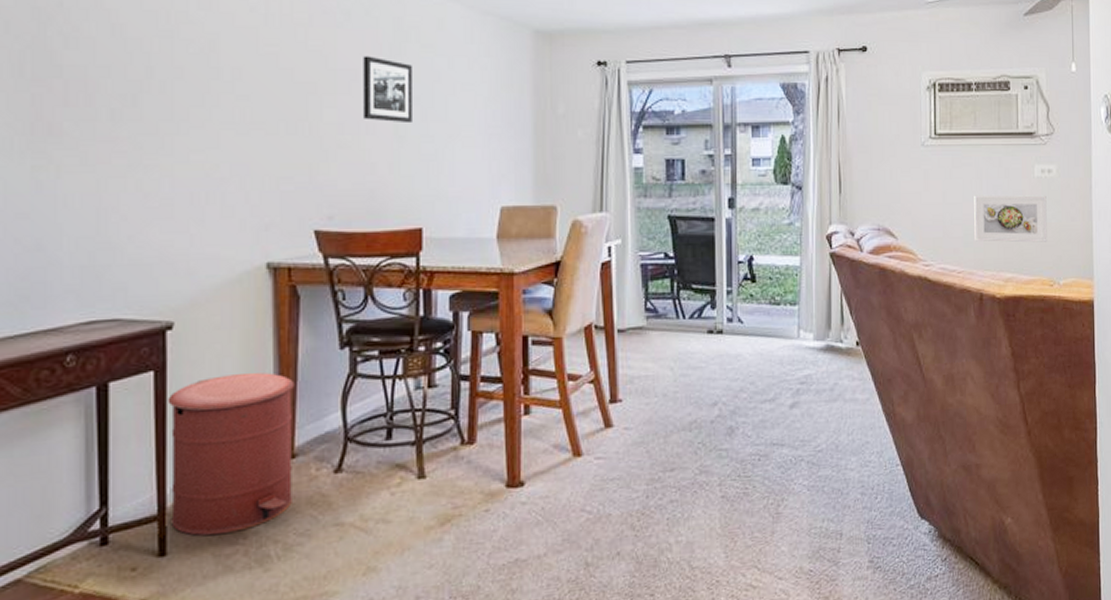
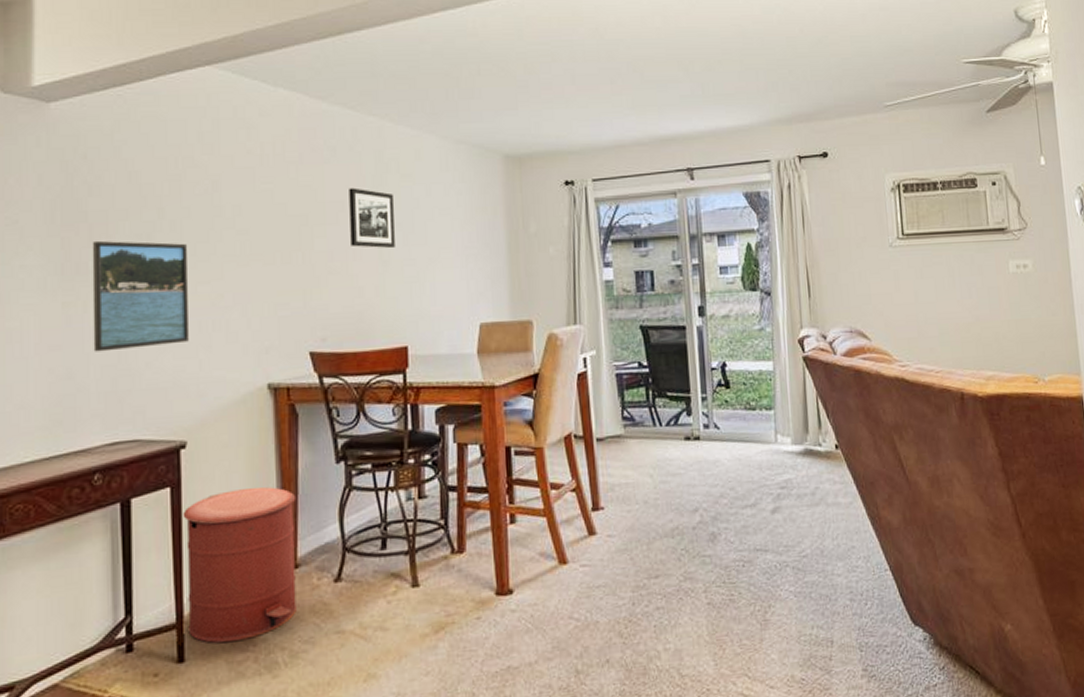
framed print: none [67,98,180,222] -> present [92,240,189,352]
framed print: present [974,194,1047,243] -> none [947,290,1028,340]

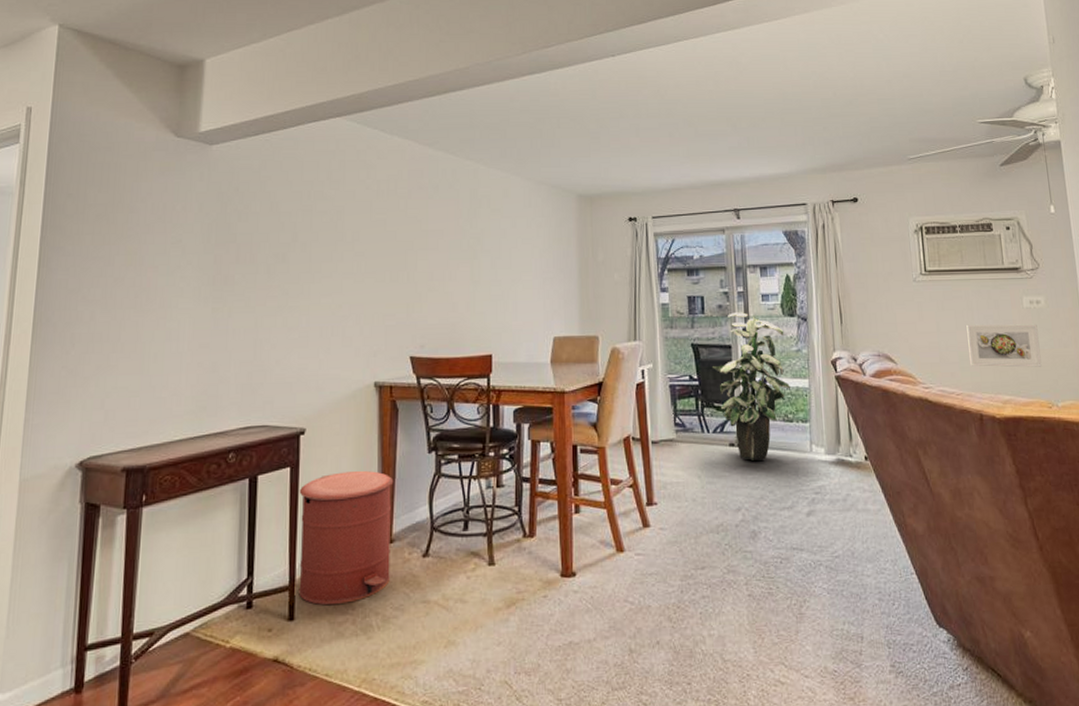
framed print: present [92,240,189,352] -> none [234,258,315,350]
picture frame: present [349,187,395,249] -> none [448,219,484,271]
indoor plant: none [665,287,752,455] -> present [713,312,790,461]
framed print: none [947,290,1028,340] -> present [966,324,1042,368]

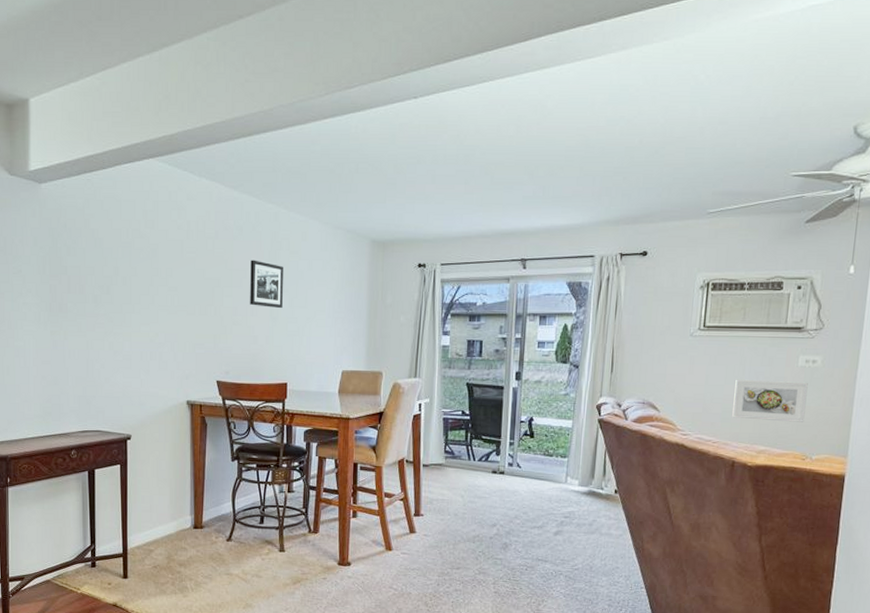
trash can: present [298,471,394,605] -> none [128,471,203,570]
picture frame: none [448,219,484,271] -> present [250,260,283,309]
indoor plant: present [713,312,790,461] -> none [484,357,555,487]

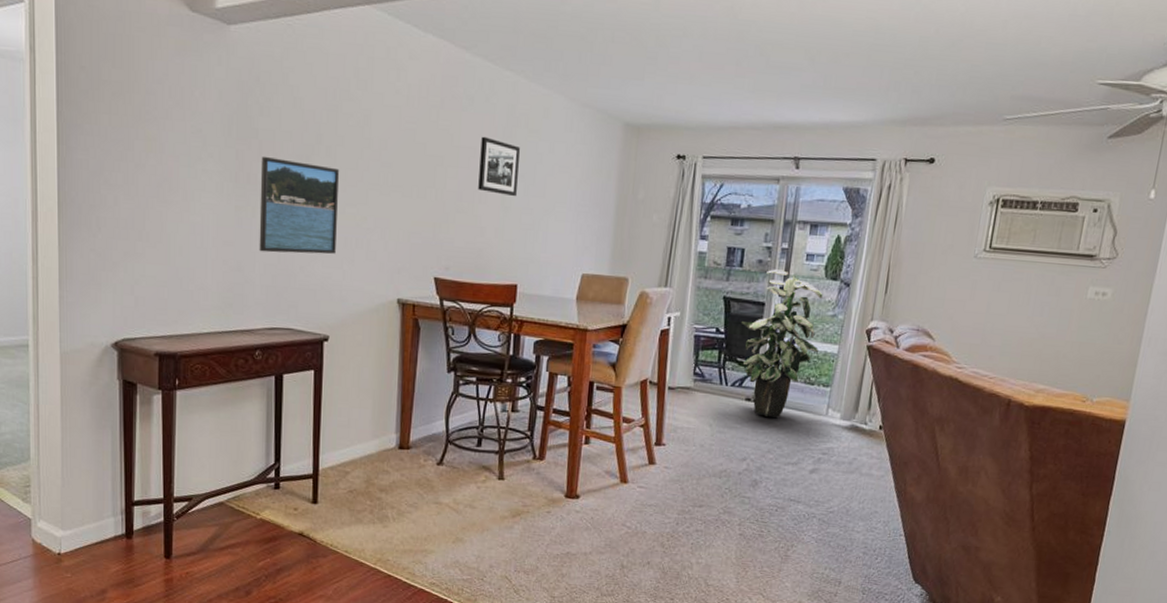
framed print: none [70,288,135,368] -> present [259,156,340,255]
indoor plant: none [484,357,555,487] -> present [742,269,823,418]
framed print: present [732,379,808,422] -> none [1012,309,1096,361]

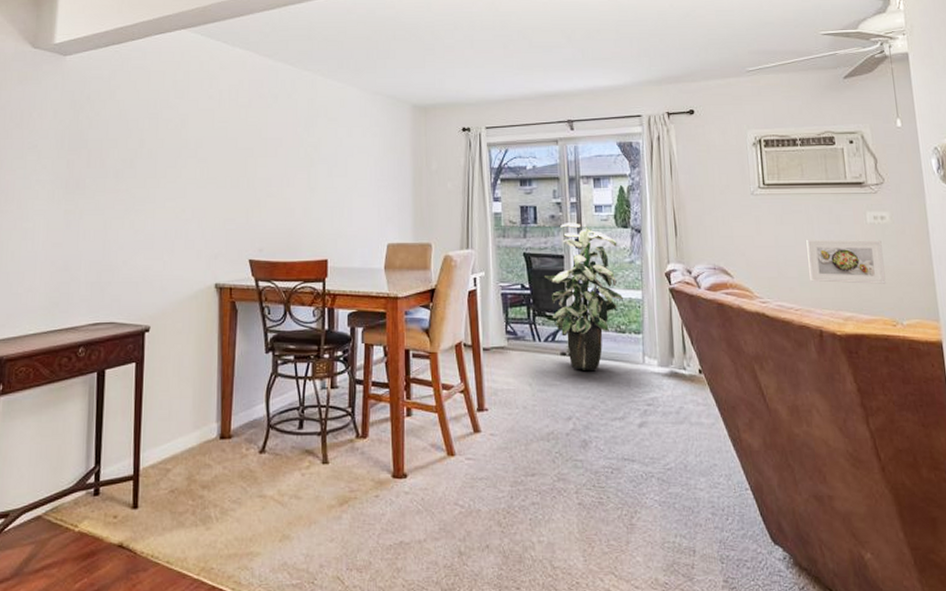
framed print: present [259,156,340,255] -> none [85,163,160,250]
picture frame: present [478,136,520,197] -> none [286,128,321,179]
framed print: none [1012,309,1096,361] -> present [806,239,886,284]

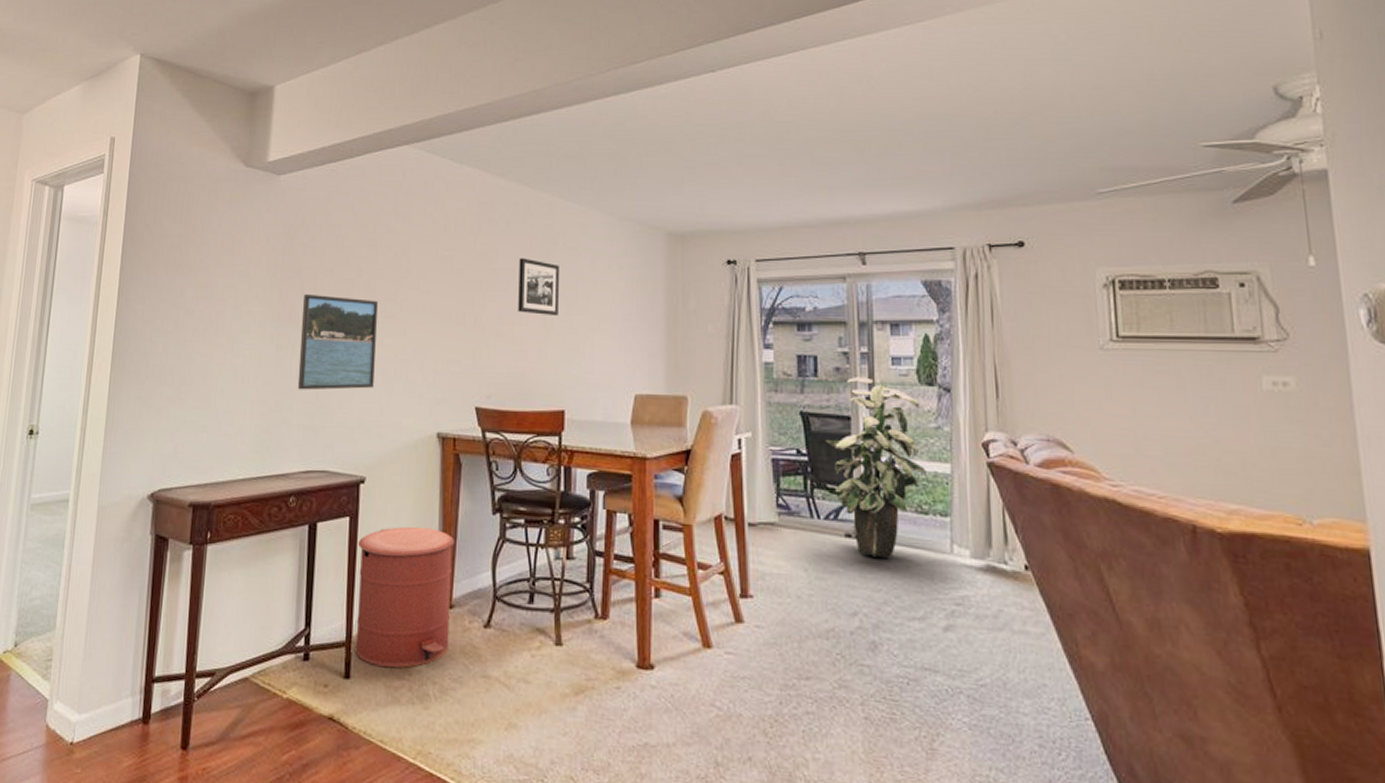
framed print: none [85,163,160,250] -> present [297,293,379,390]
trash can: none [142,369,233,495] -> present [355,527,455,668]
picture frame: none [286,128,321,179] -> present [518,258,559,317]
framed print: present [806,239,886,284] -> none [1175,408,1289,470]

